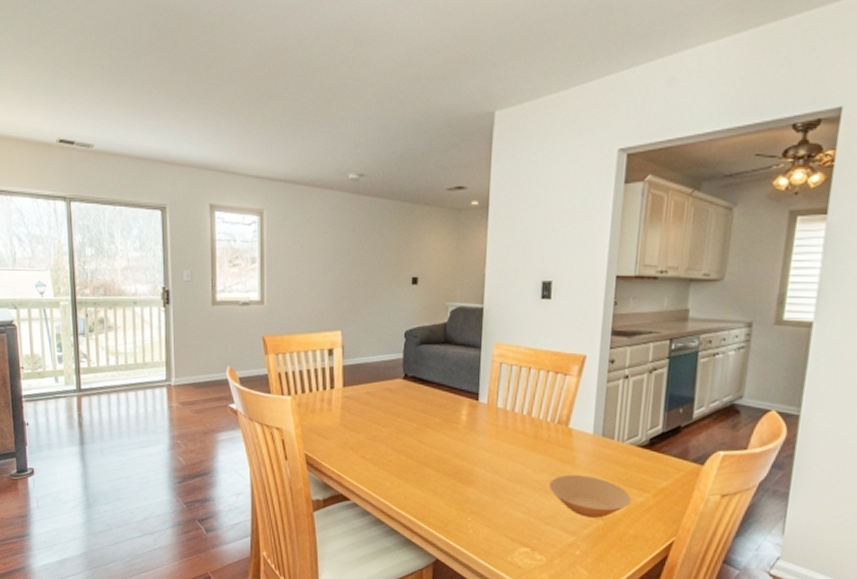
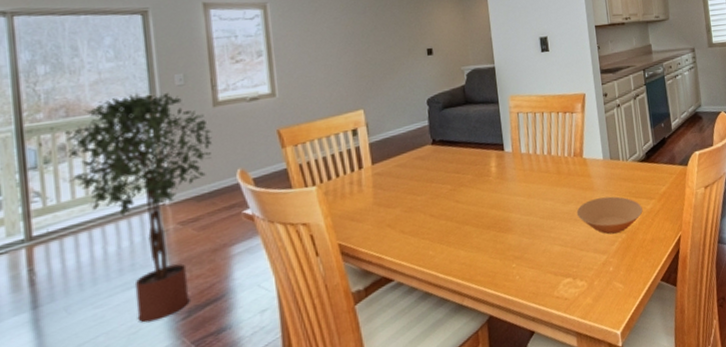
potted tree: none [104,282,210,478] -> present [65,92,213,323]

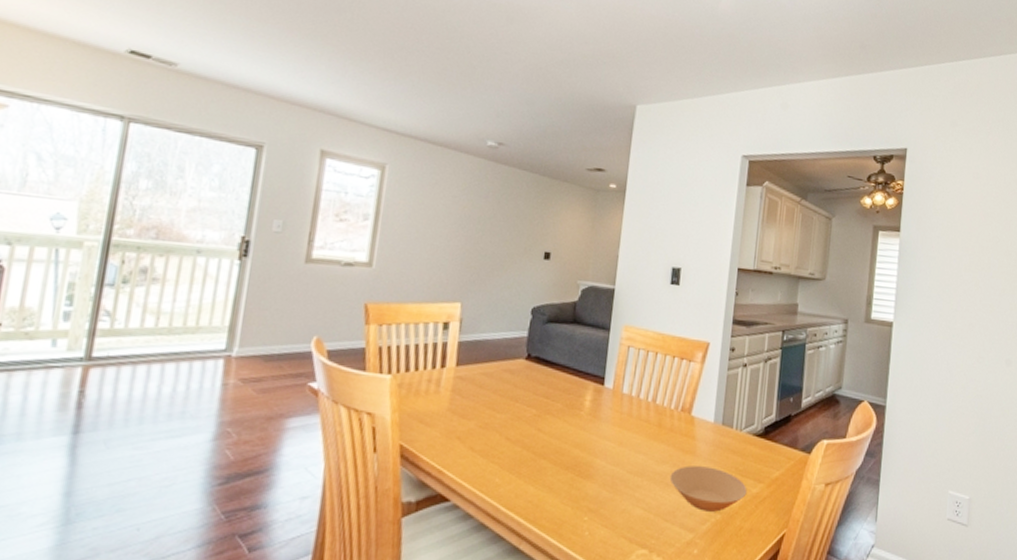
potted tree: present [65,92,213,323] -> none [142,230,298,479]

